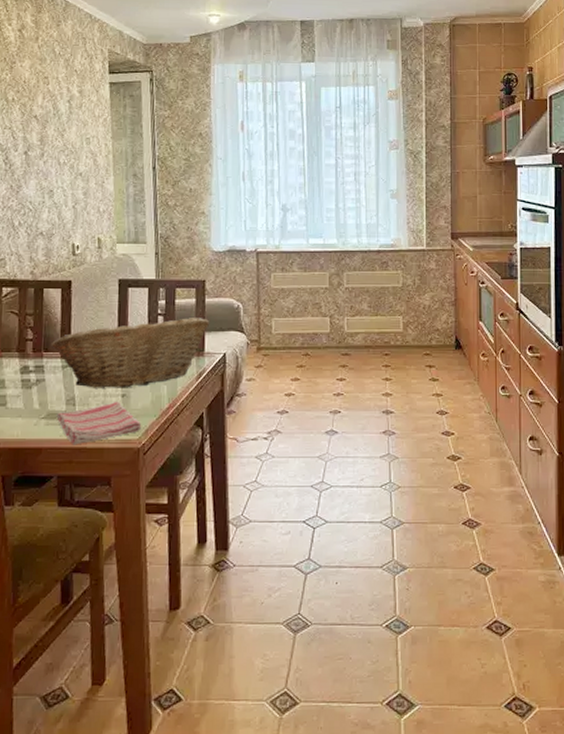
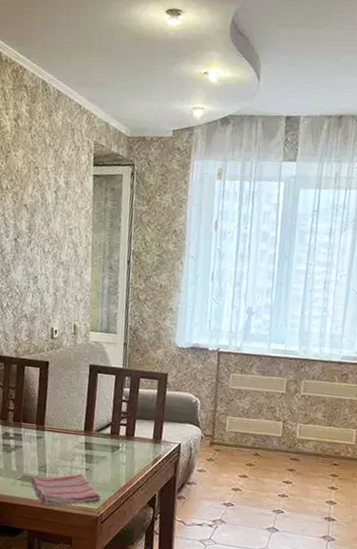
fruit basket: present [50,318,209,388] -> none [28,402,168,464]

